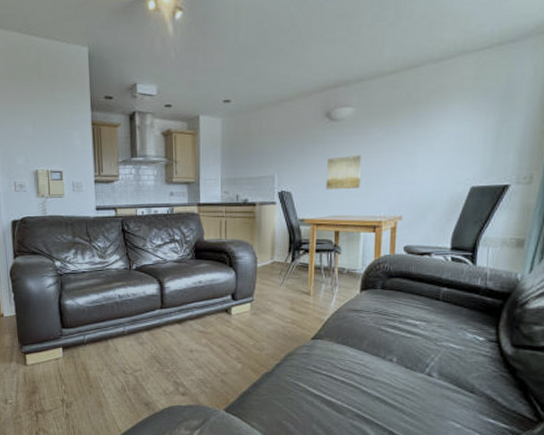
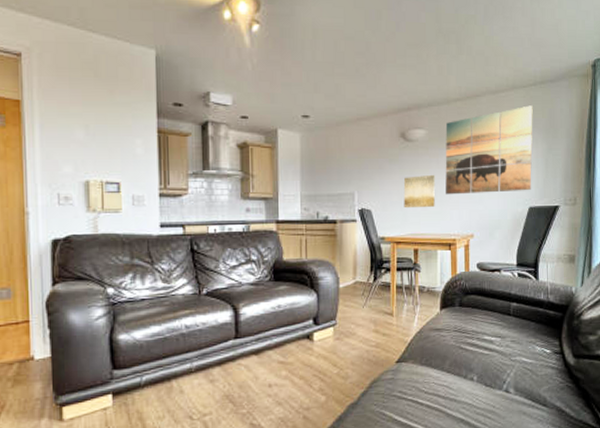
wall art: none [373,72,486,175] -> present [445,105,533,195]

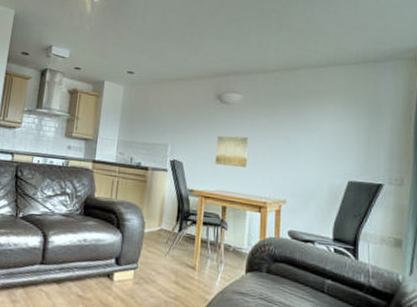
wall art: present [445,105,533,195] -> none [259,82,354,165]

